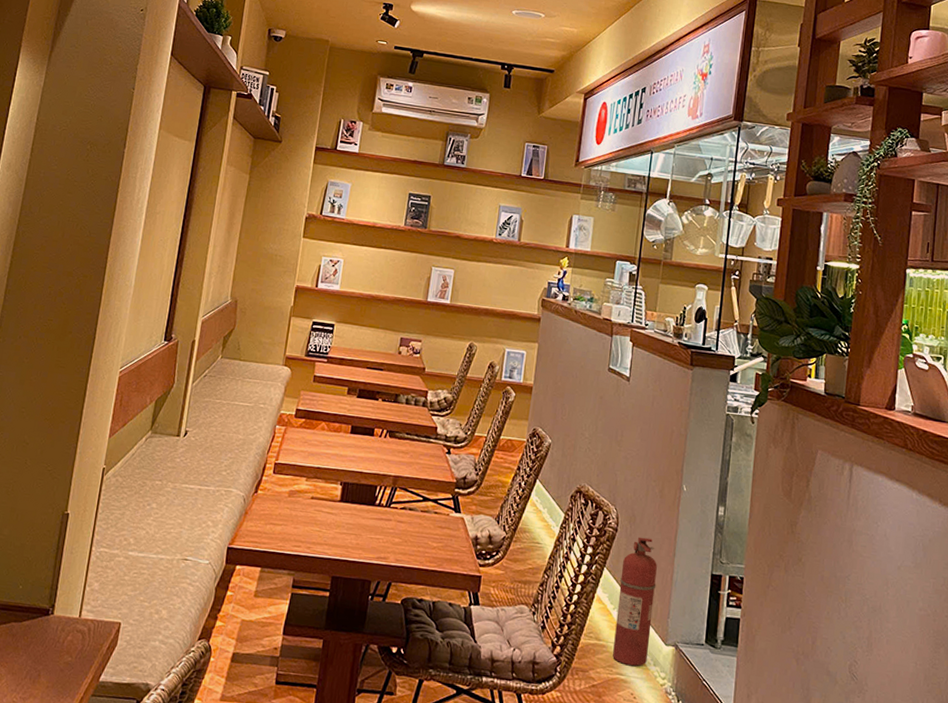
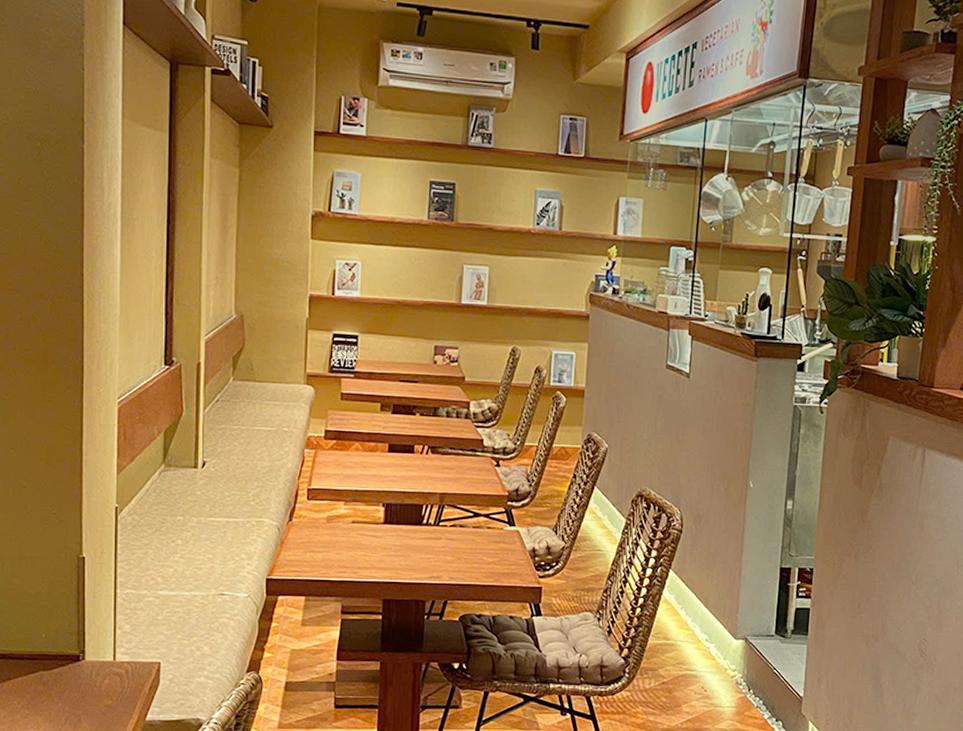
fire extinguisher: present [613,537,657,667] -> none [682,536,724,662]

